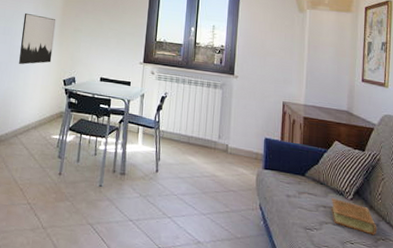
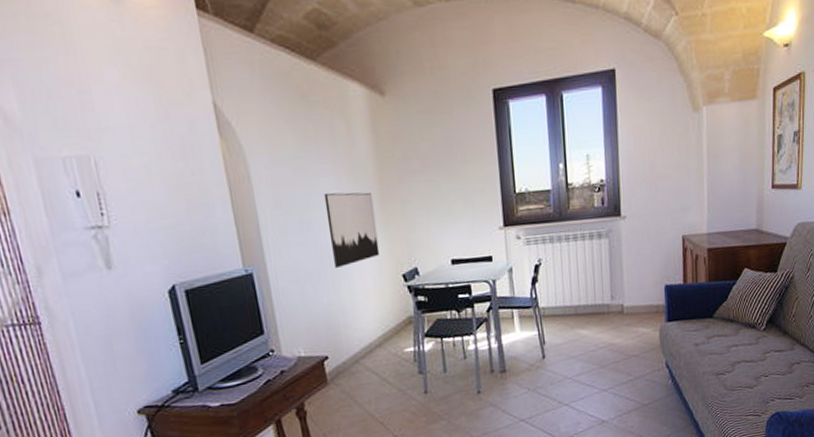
book: present [331,198,377,236] -> none [742,333,792,362]

